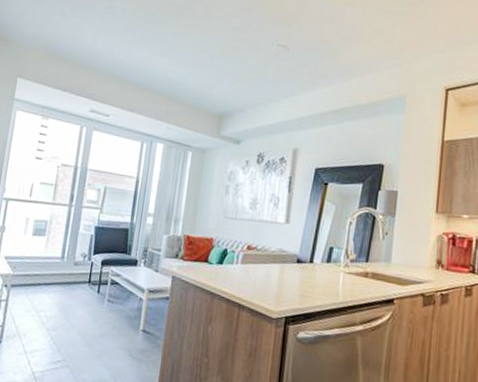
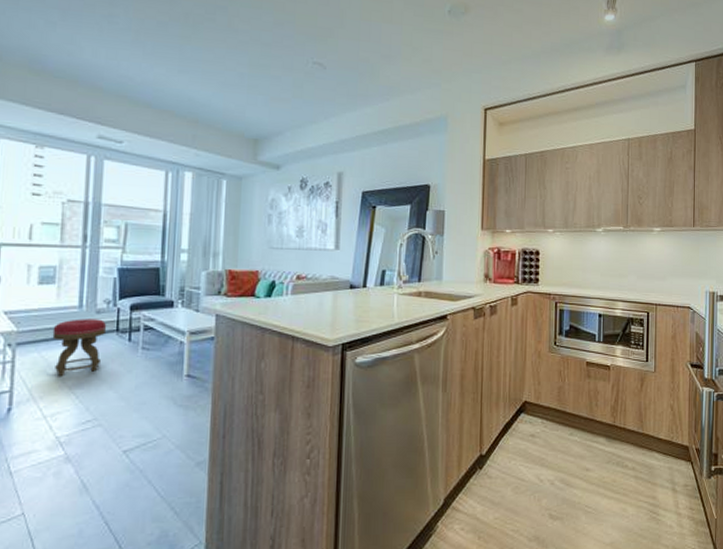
stool: none [37,268,82,318] -> present [52,319,107,376]

